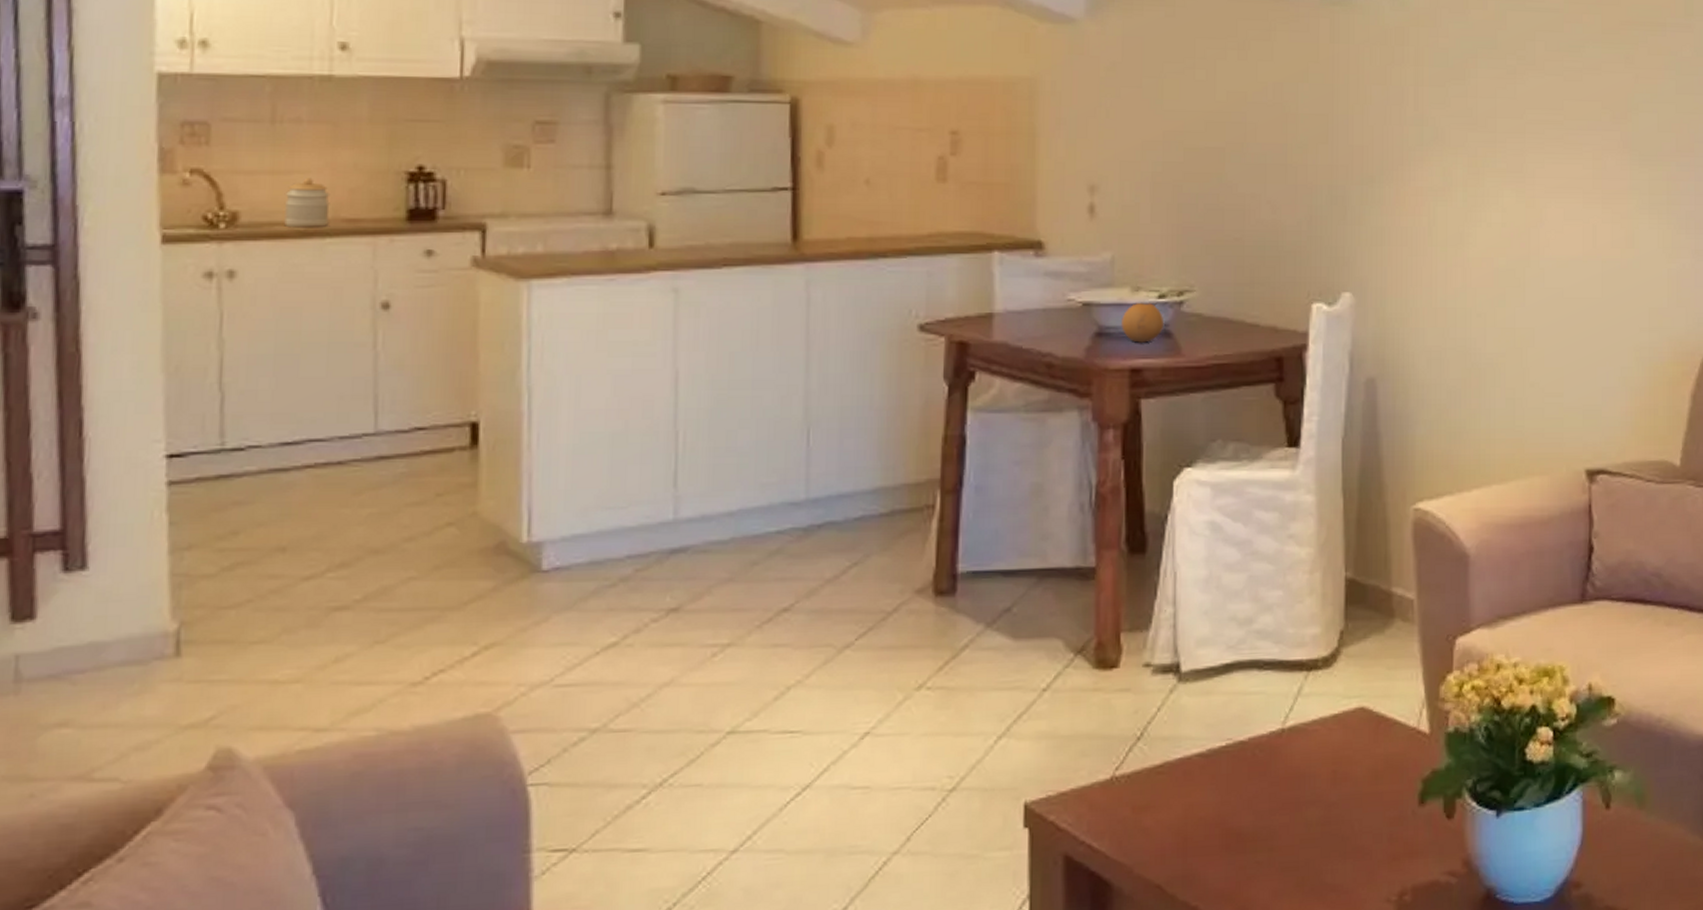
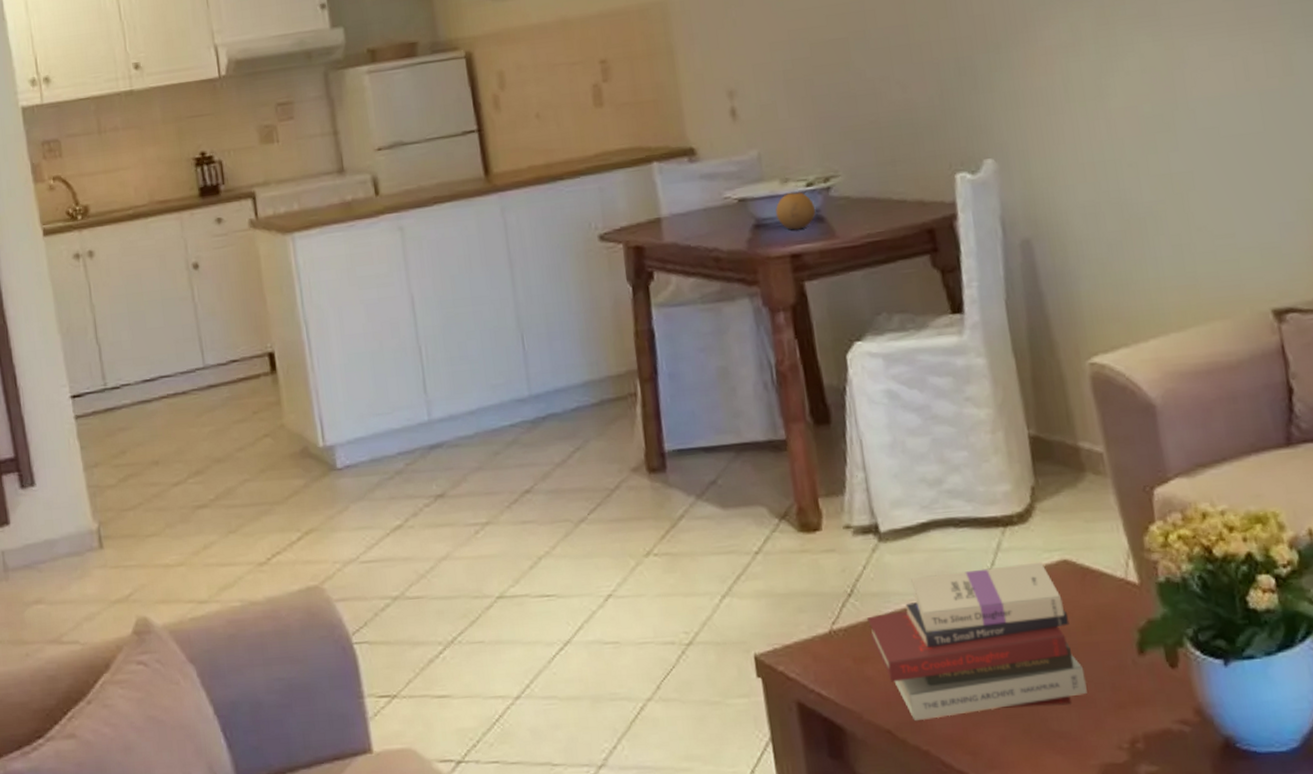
jar: present [284,177,331,228] -> none [116,172,148,213]
books: none [1153,708,1365,876] -> present [867,562,1087,722]

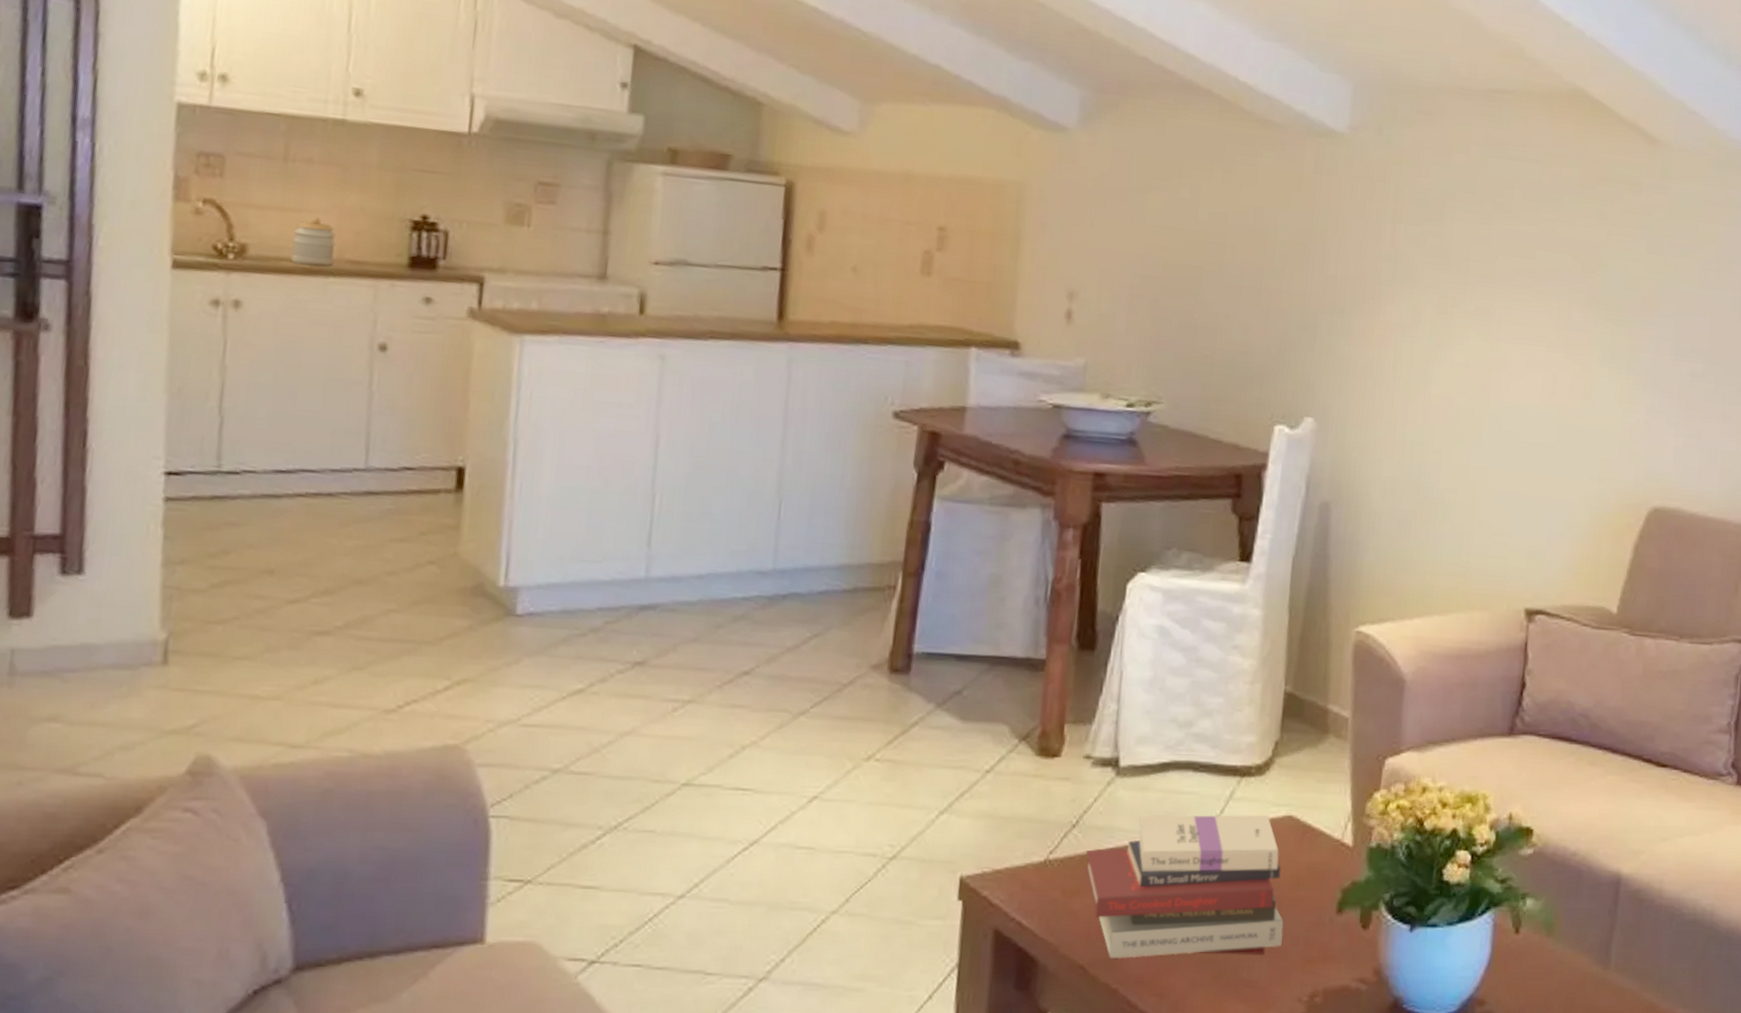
jar: none [116,172,148,213] -> present [290,217,337,268]
fruit: present [775,192,815,231] -> none [1089,409,1130,450]

